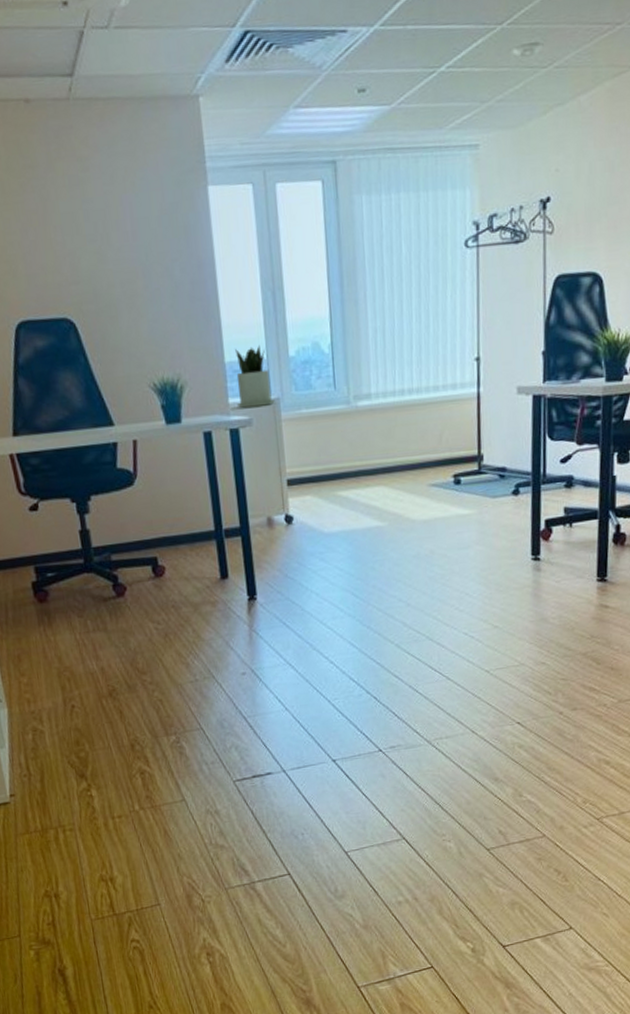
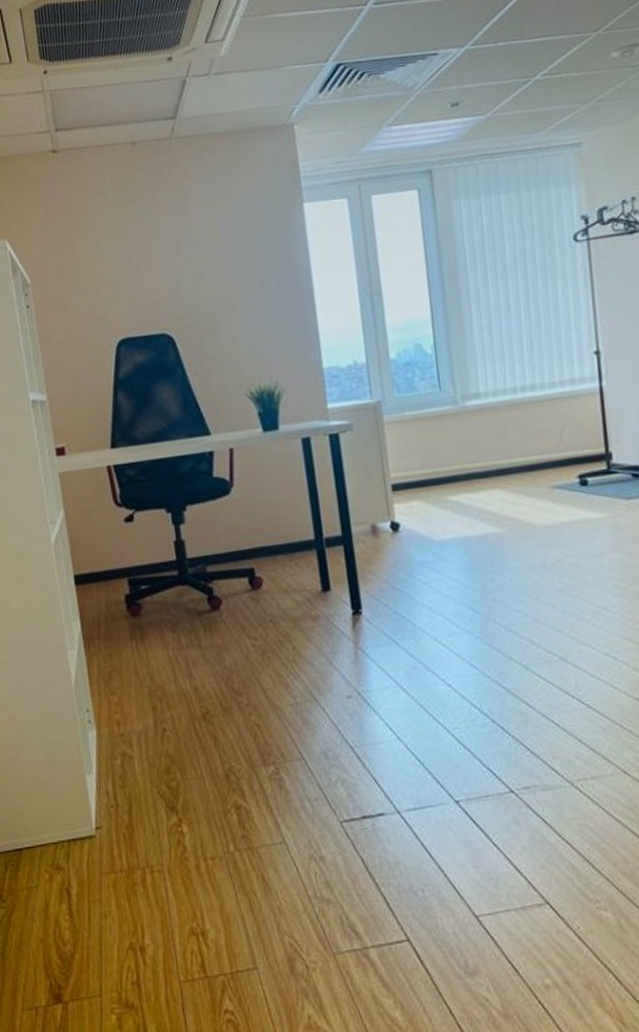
planter: present [235,344,275,408] -> none [333,349,376,413]

